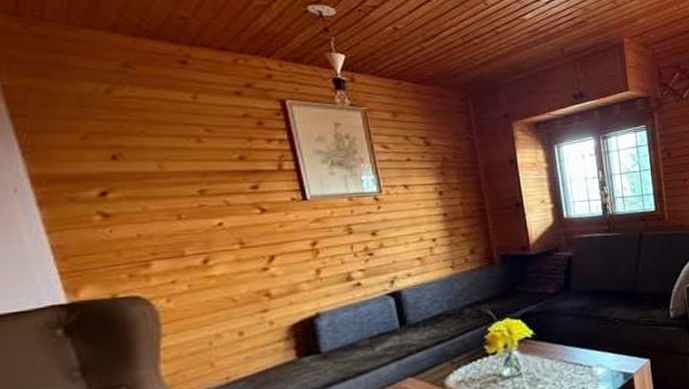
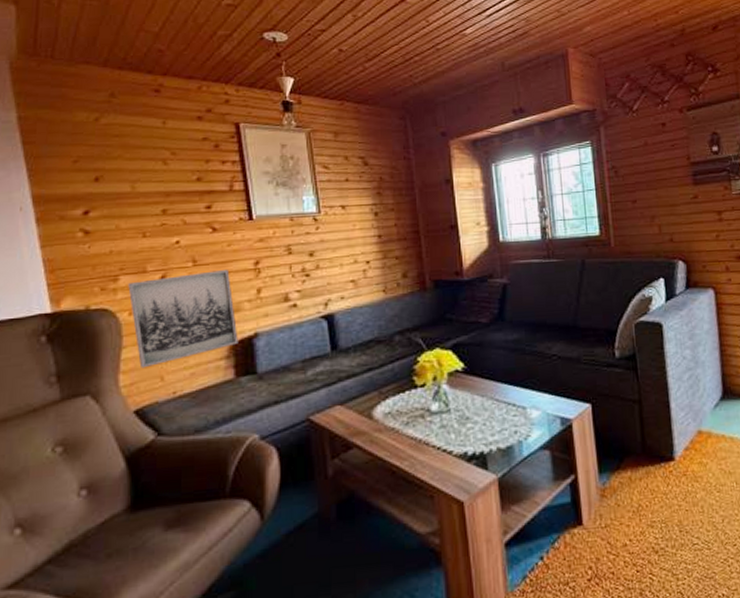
wall art: none [163,251,298,356] -> present [128,270,238,369]

